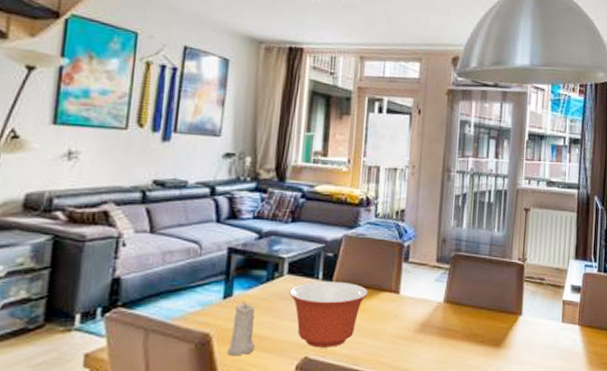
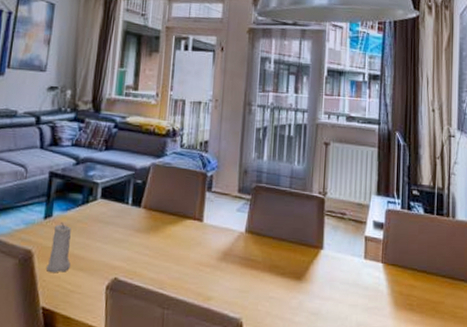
mixing bowl: present [289,281,368,348] -> none [102,206,174,270]

